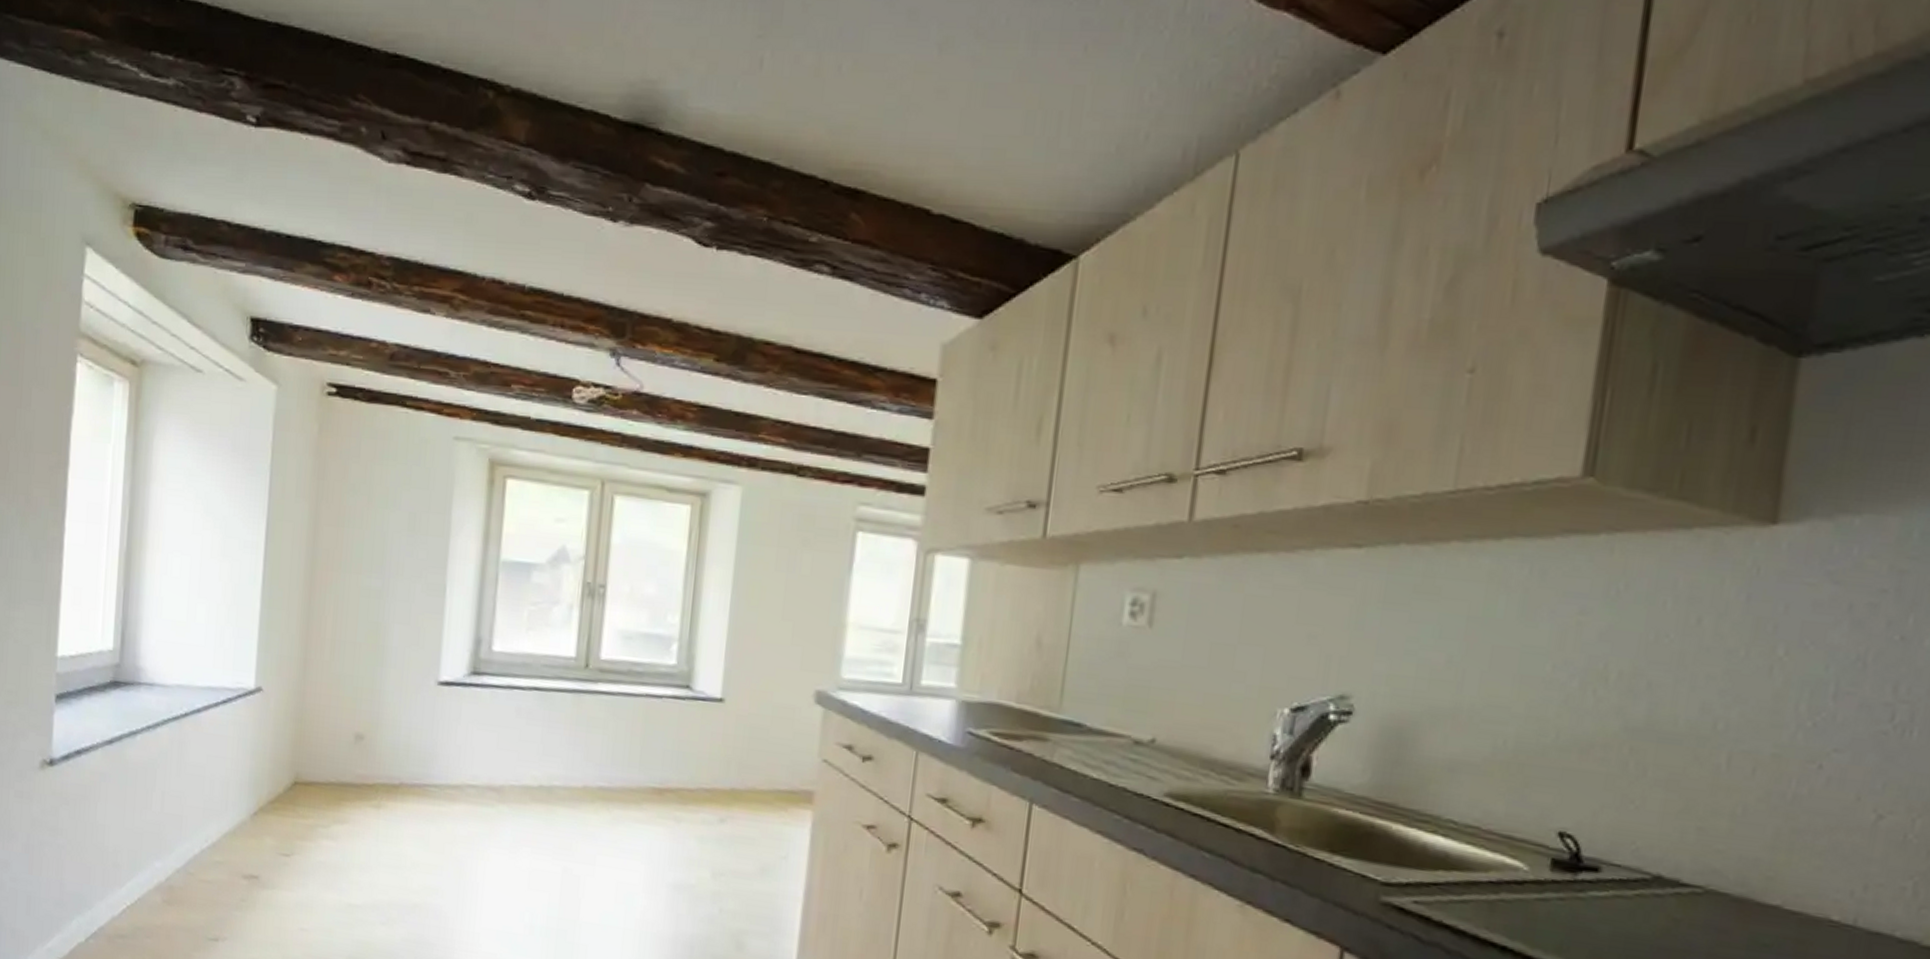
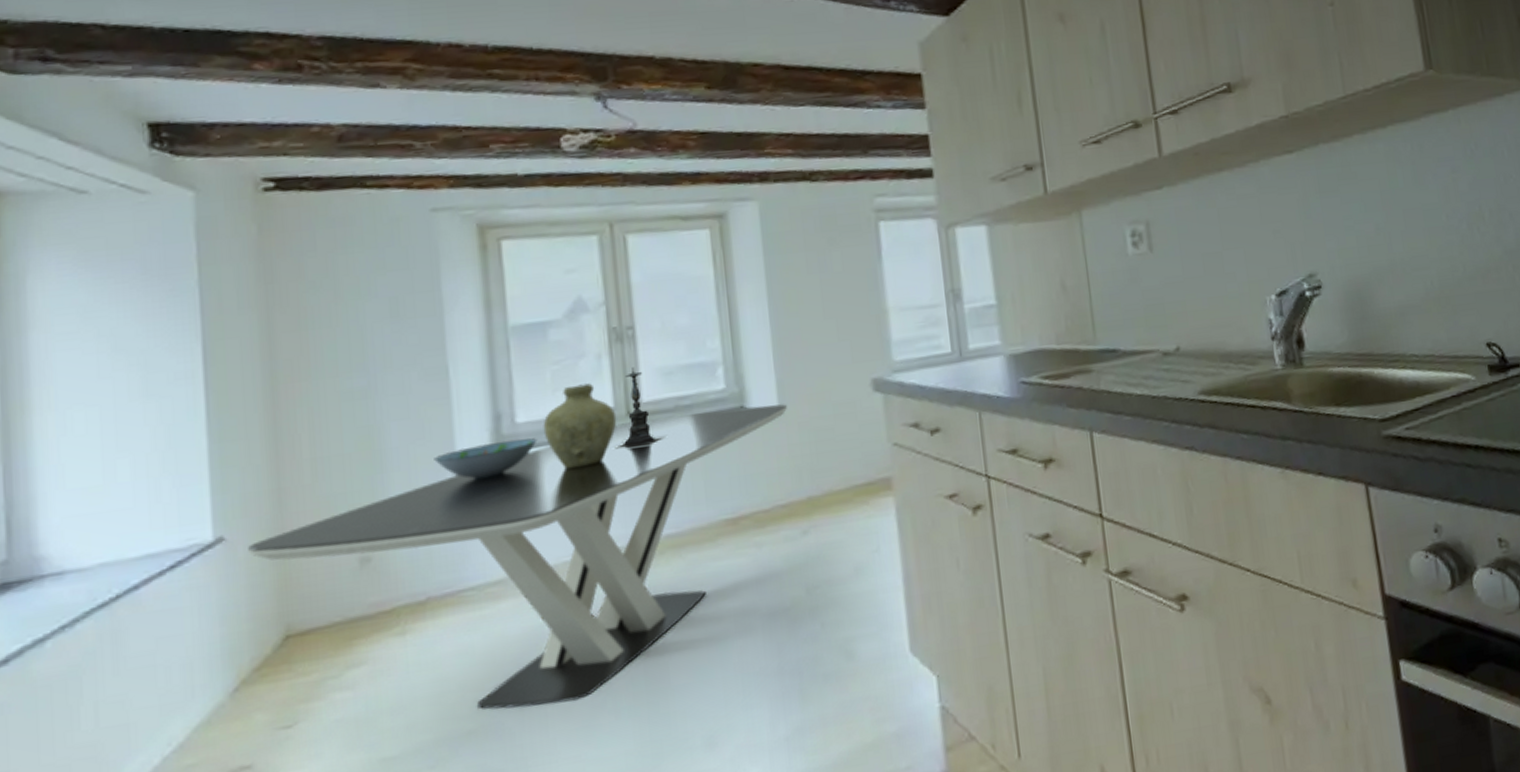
dining table: none [277,673,730,908] -> present [248,404,788,710]
decorative bowl: none [423,662,507,694] -> present [434,438,538,479]
vase: none [513,628,577,706] -> present [543,383,617,469]
candle holder: none [567,624,617,701] -> present [611,367,668,450]

